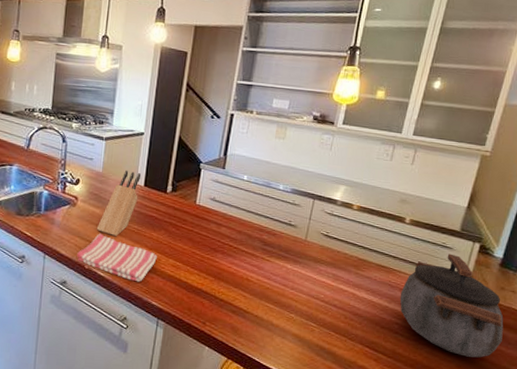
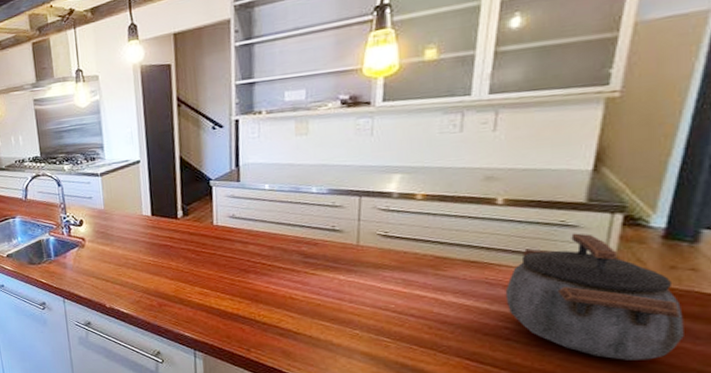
dish towel: present [76,233,157,282] -> none [95,270,181,315]
knife block: present [96,170,141,237] -> none [110,202,148,272]

